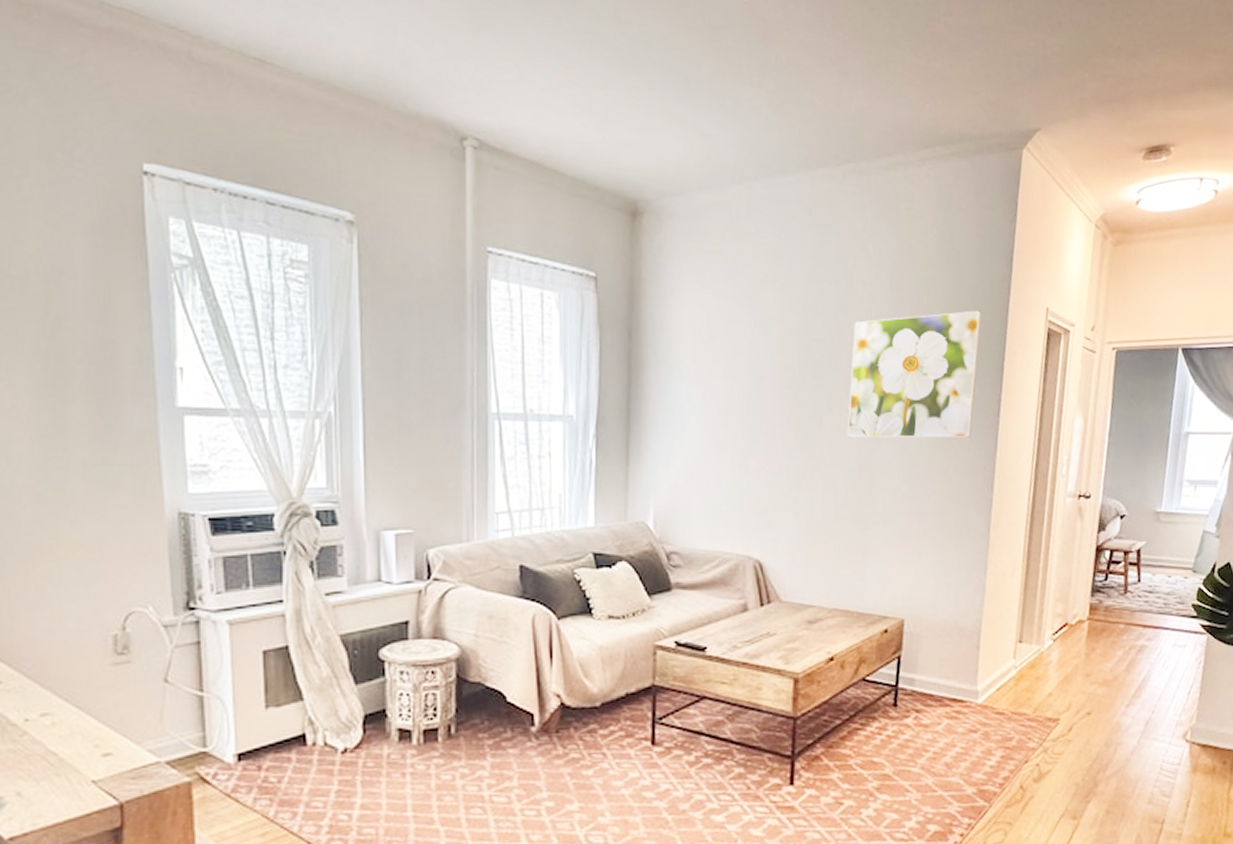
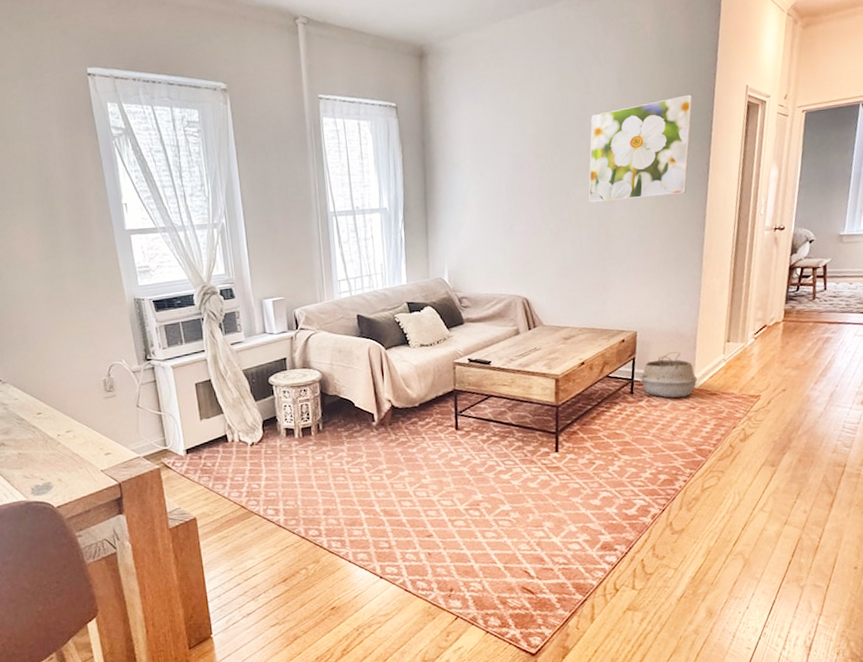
woven basket: none [906,651,981,717] -> present [640,352,698,398]

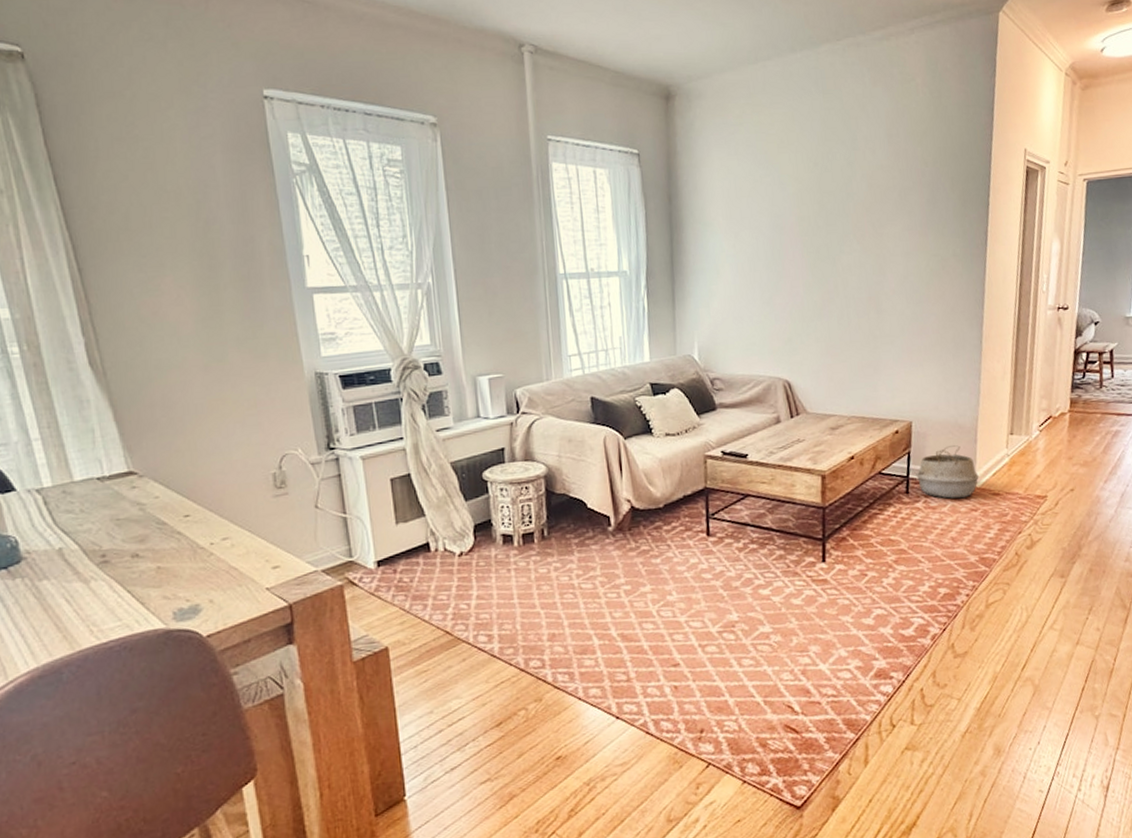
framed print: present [588,94,693,202] -> none [856,156,969,272]

